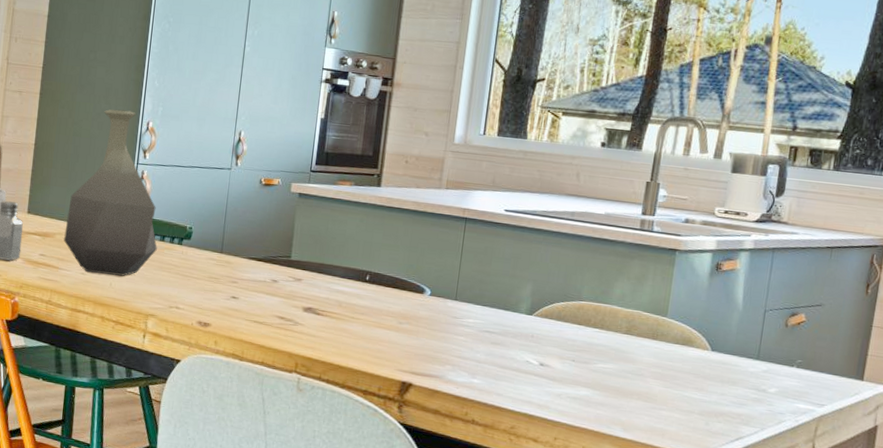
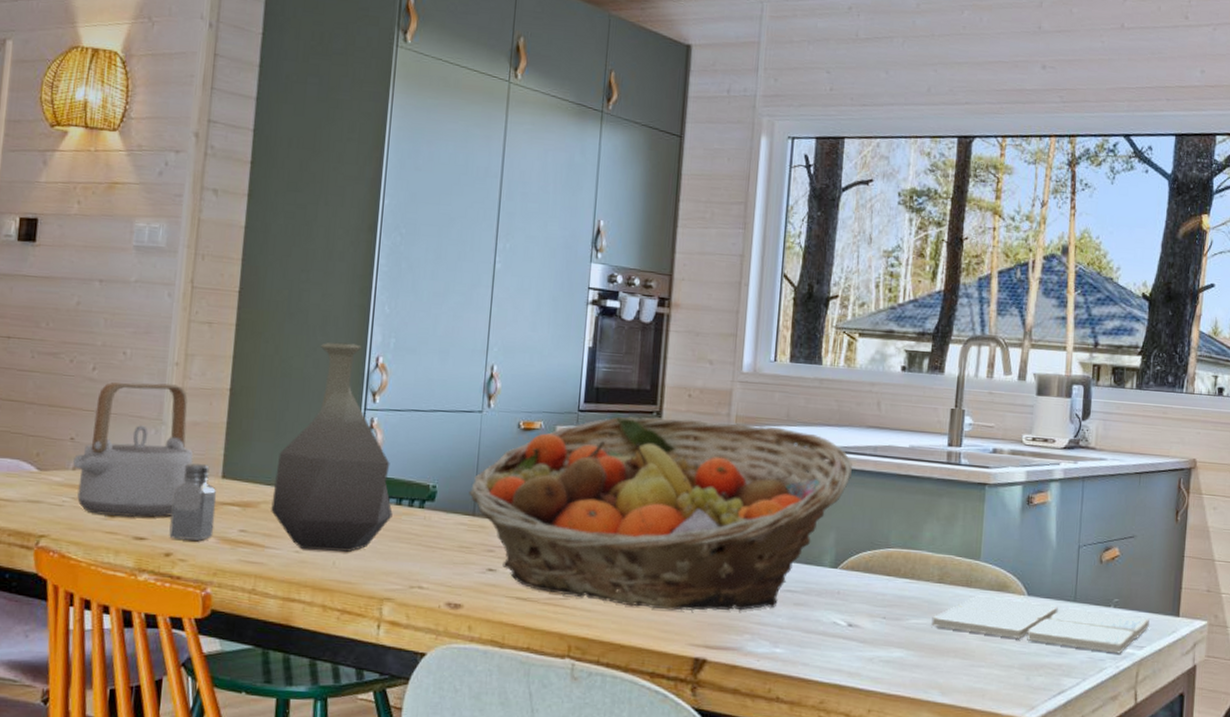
fruit basket: none [218,177,551,345] -> present [469,416,852,611]
drink coaster: none [617,347,832,410] -> present [931,595,1149,654]

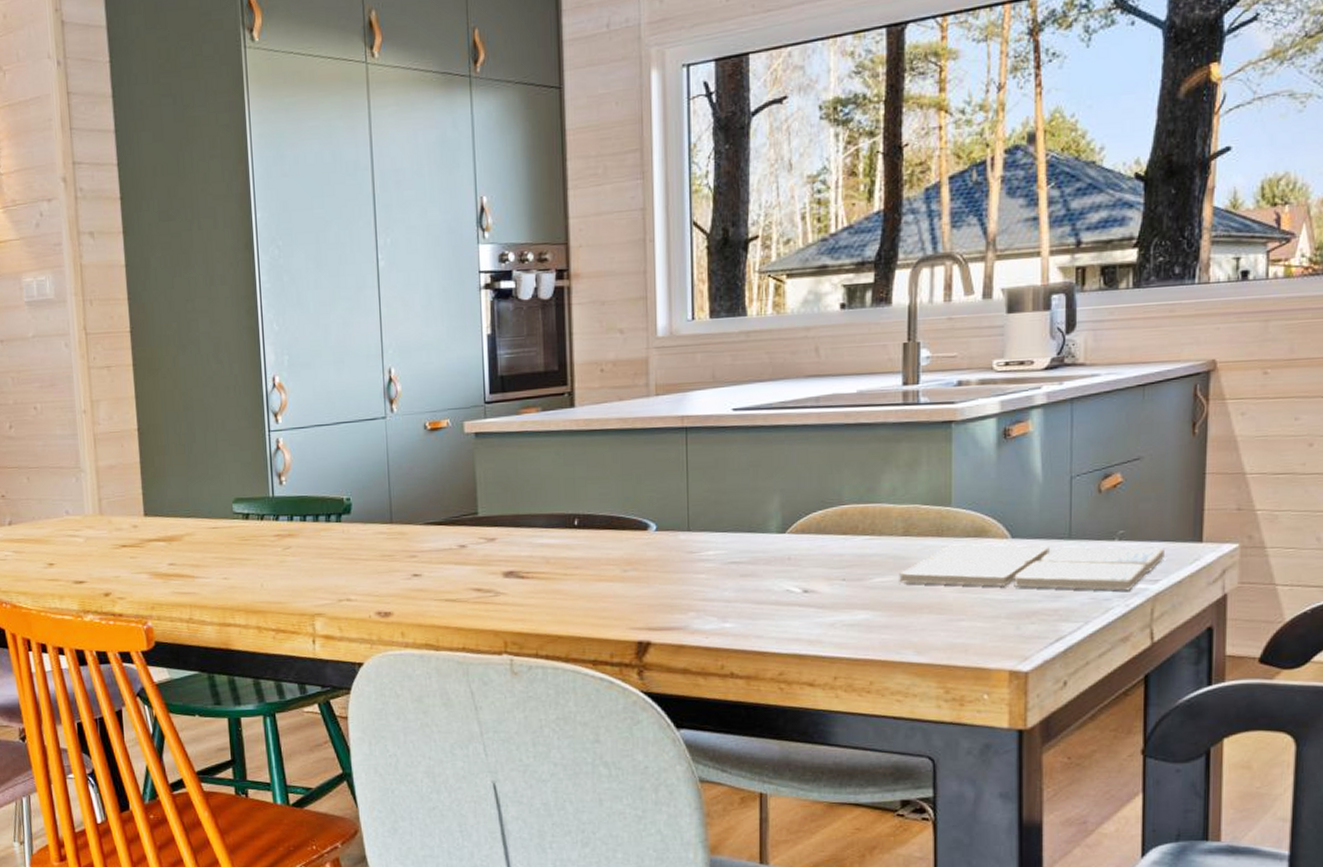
teapot: present [73,382,194,518] -> none [8,432,115,564]
saltshaker: present [169,463,217,541] -> none [102,505,145,580]
vase: present [271,342,393,552] -> none [193,366,311,576]
fruit basket: present [469,416,852,611] -> none [383,390,792,597]

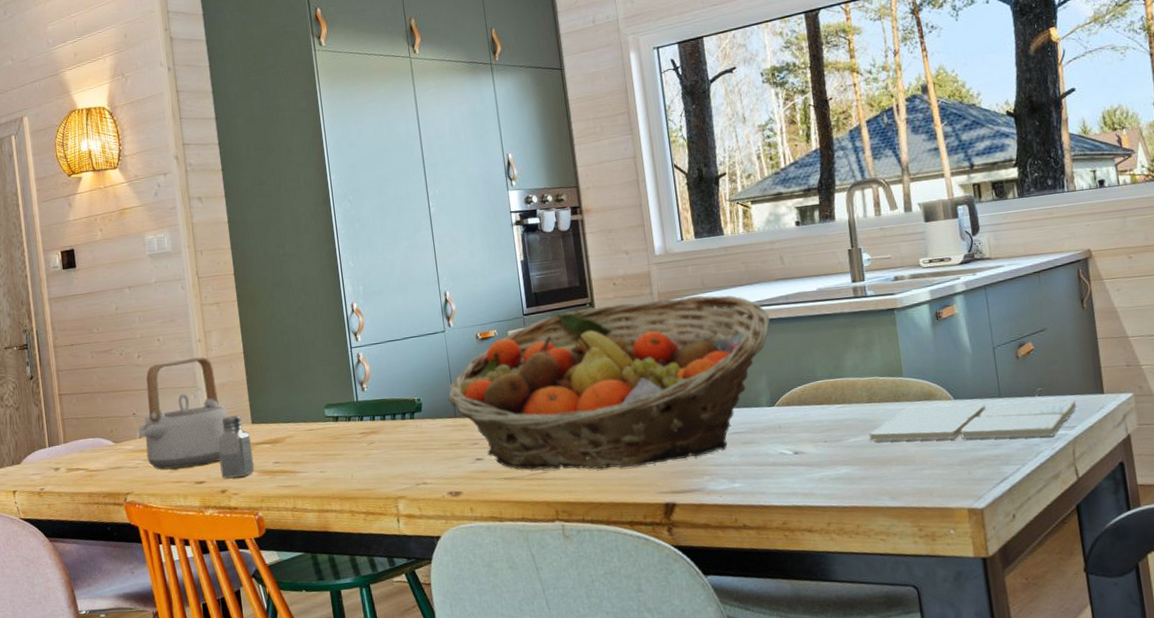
teapot: none [8,432,115,564] -> present [138,357,228,470]
saltshaker: none [102,505,145,580] -> present [217,415,255,479]
fruit basket: none [383,390,792,597] -> present [447,295,770,470]

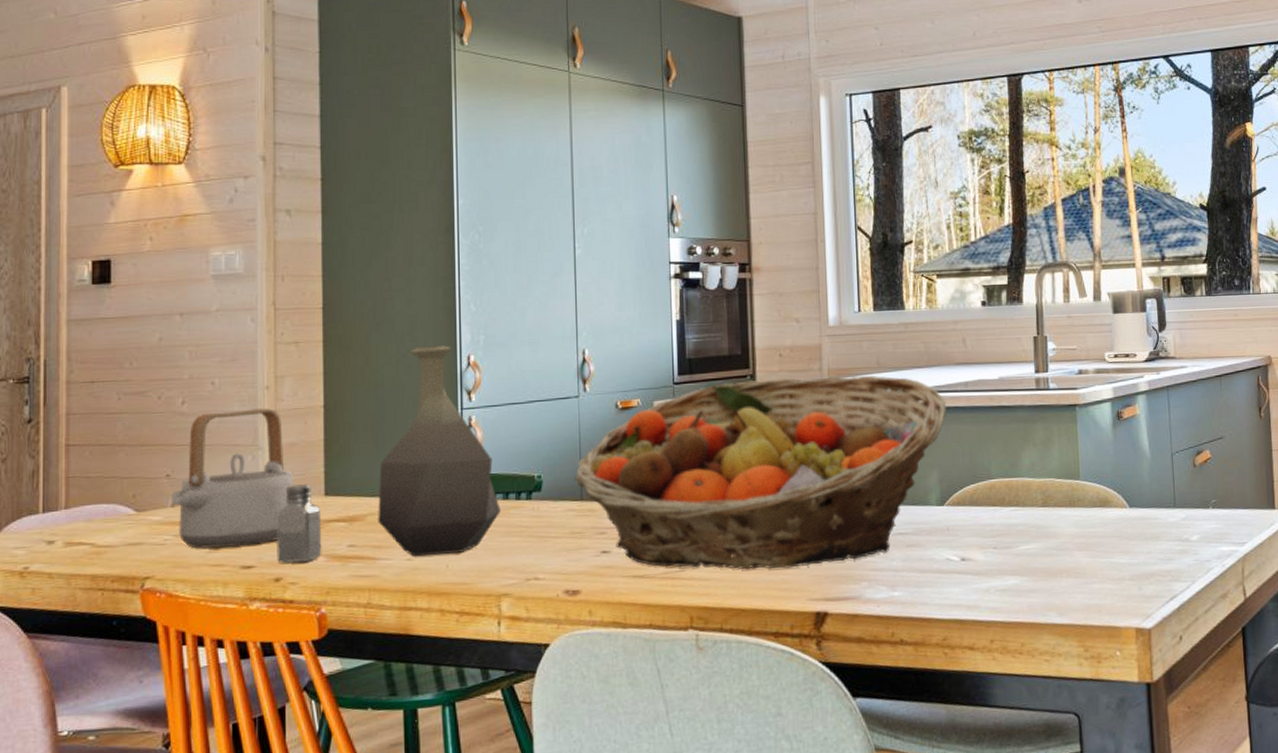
vase: none [291,296,391,470] -> present [378,345,501,557]
drink coaster: present [869,399,1076,442] -> none [1041,513,1248,554]

